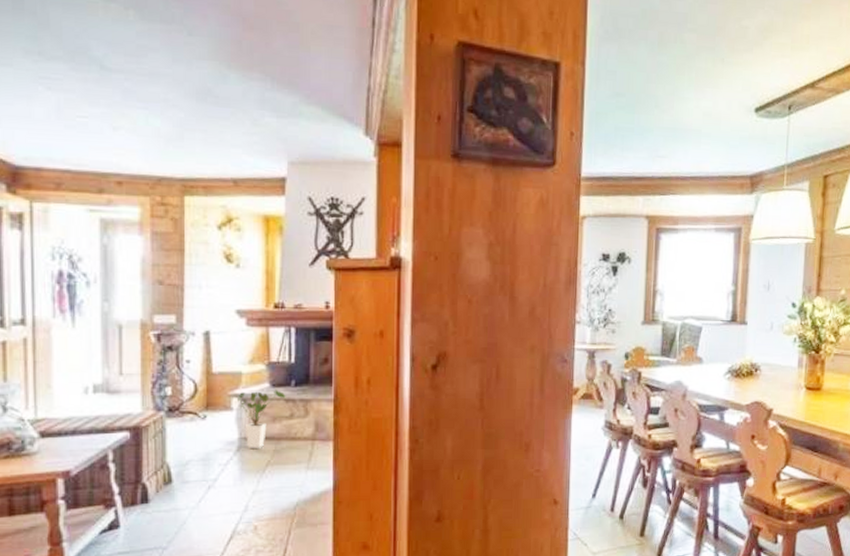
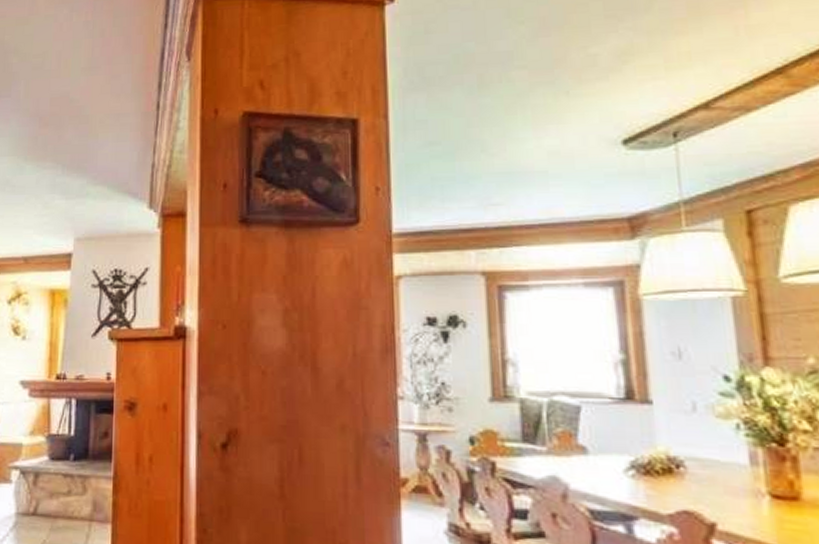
house plant: present [238,390,286,448] -> none [17,464,64,526]

